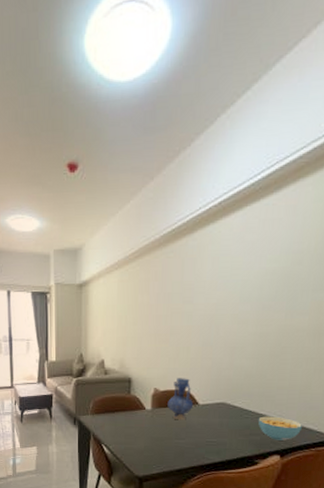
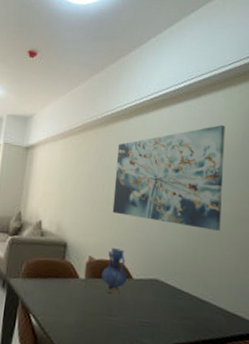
wall art: none [176,222,311,348] -> present [112,124,225,231]
cereal bowl: present [258,416,302,440] -> none [191,298,234,328]

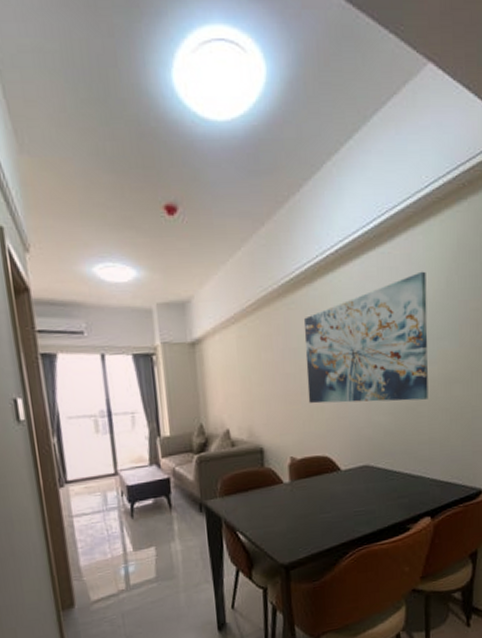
vase: present [101,248,128,295] -> none [307,442,336,492]

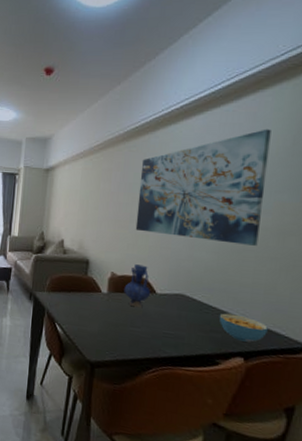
vase: none [307,442,336,492] -> present [124,264,151,308]
cereal bowl: none [404,474,447,500] -> present [219,313,268,342]

